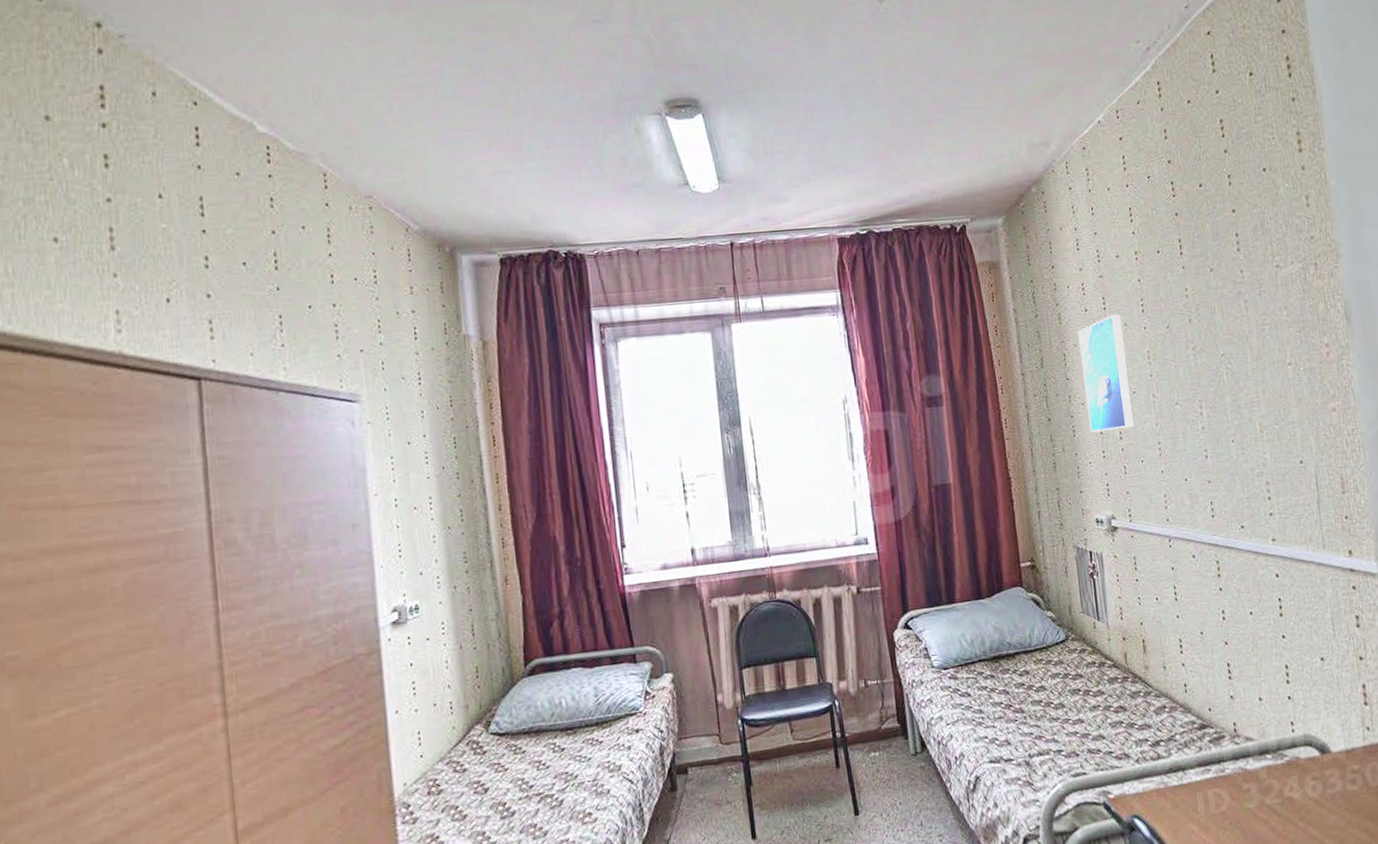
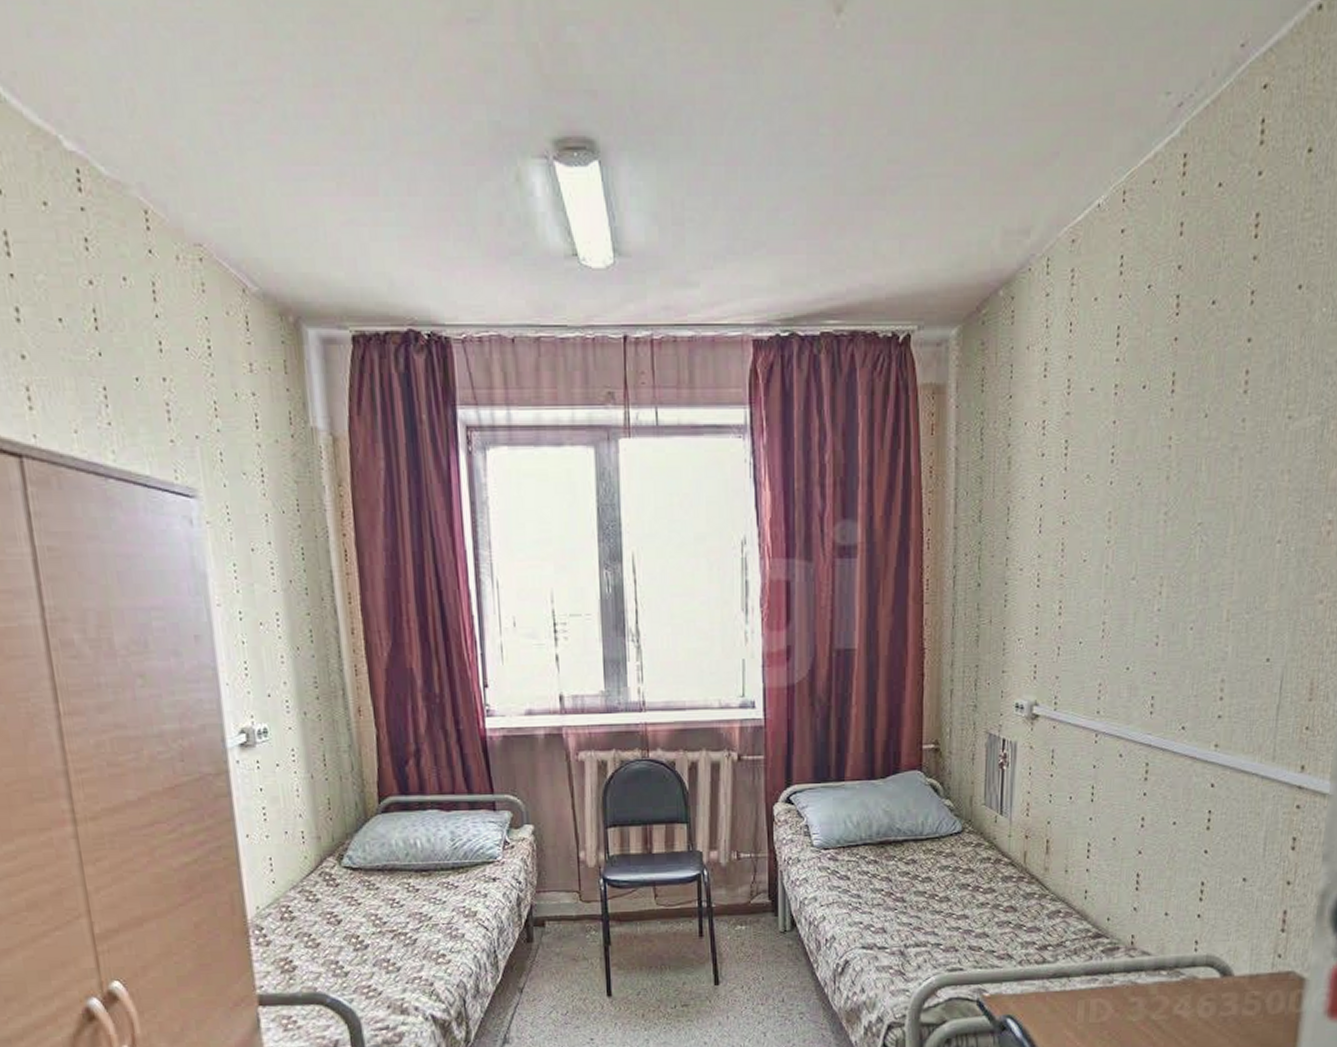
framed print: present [1078,314,1135,433] -> none [1025,463,1084,605]

